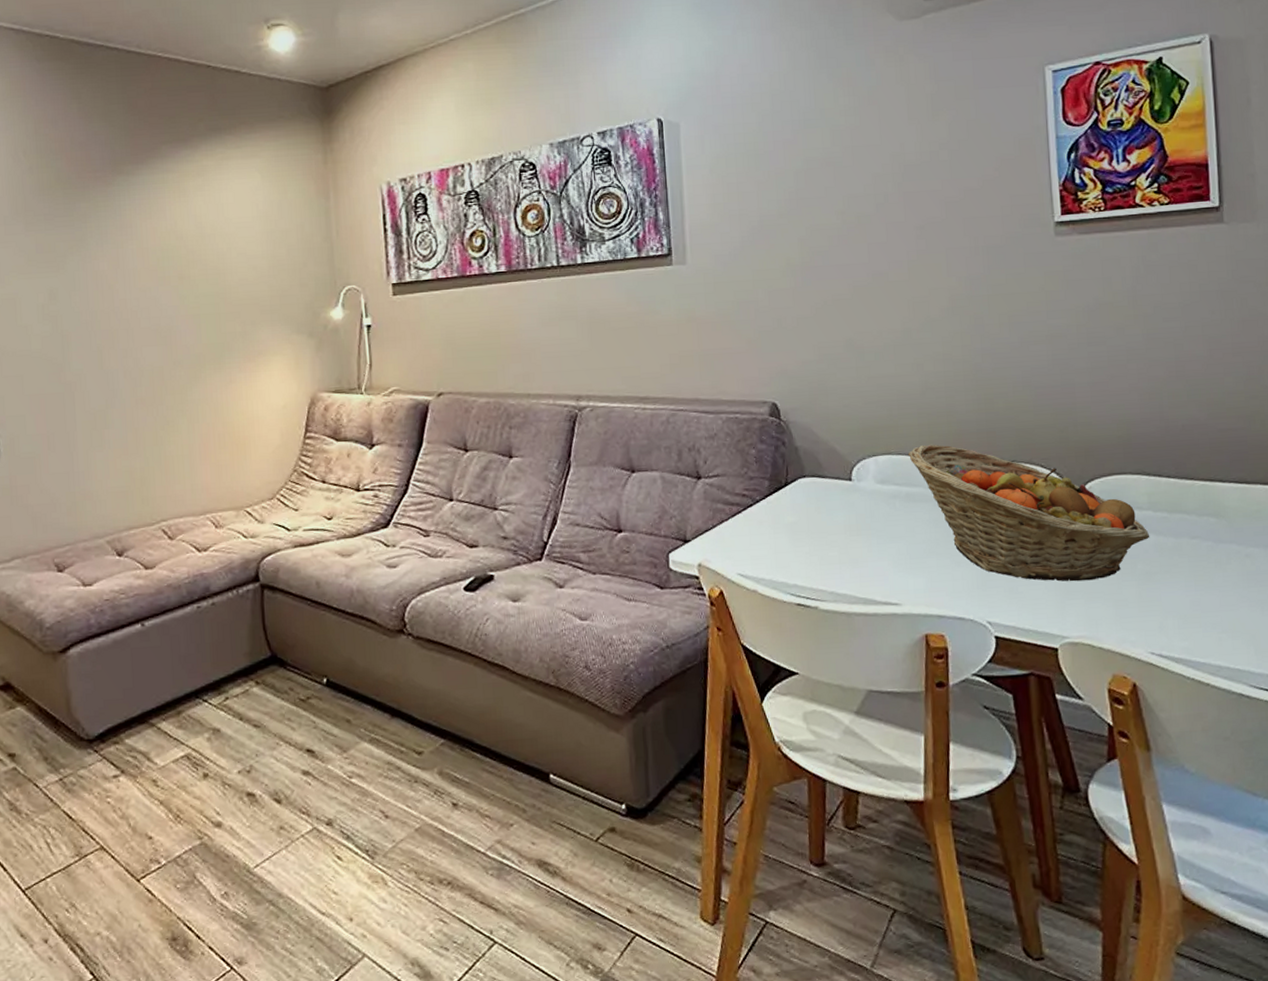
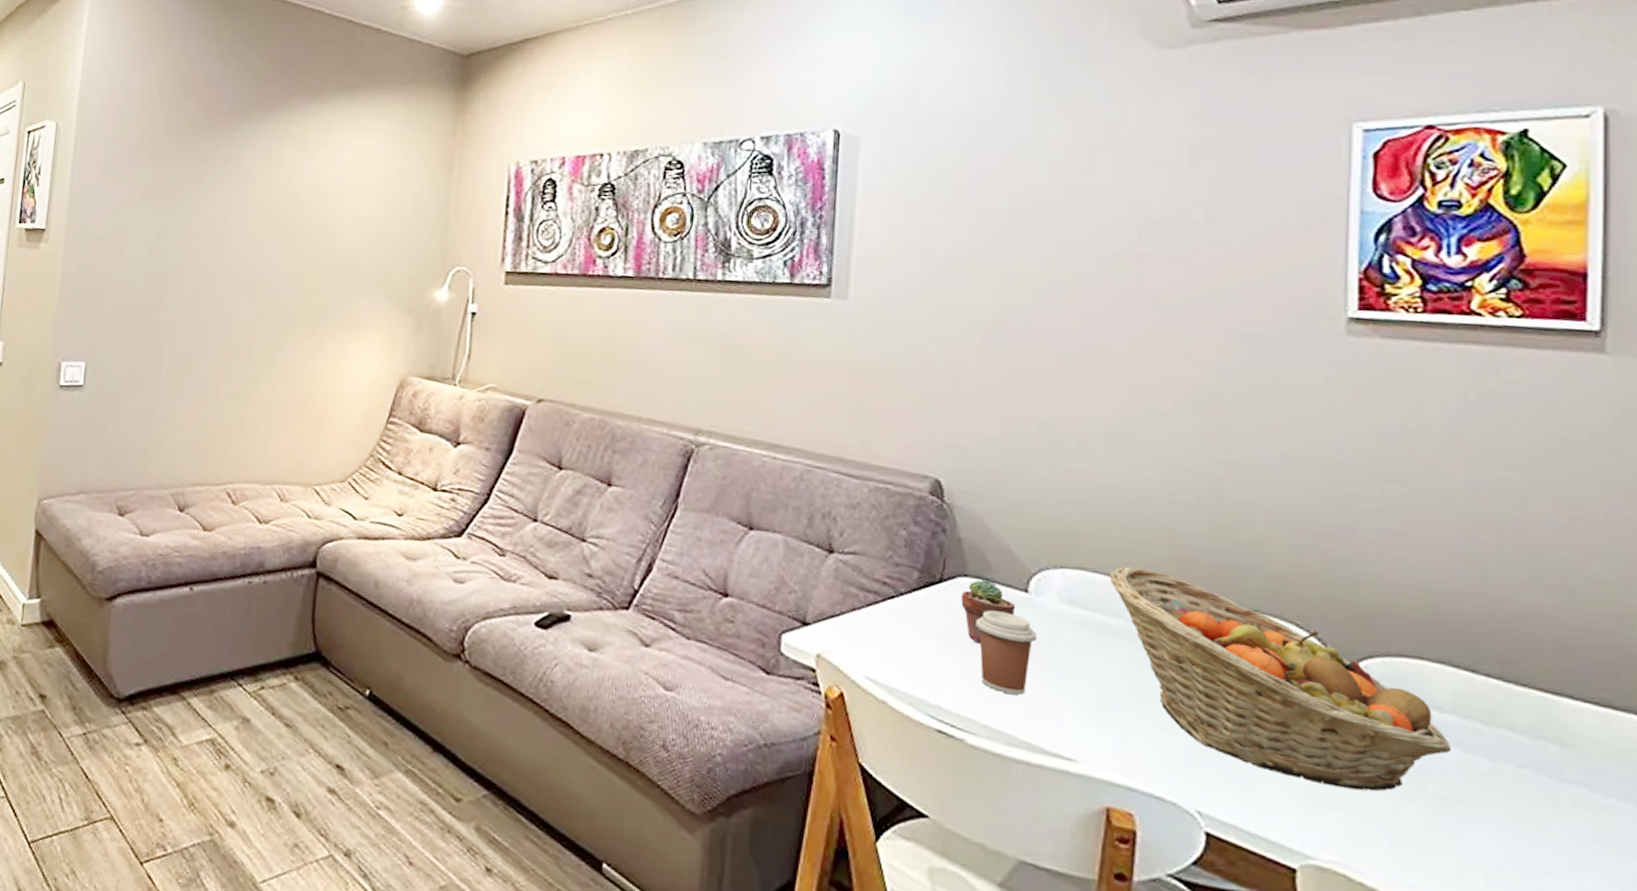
potted succulent: none [803,476,844,529] -> present [961,578,1016,644]
coffee cup: none [816,499,862,563] -> present [976,610,1036,695]

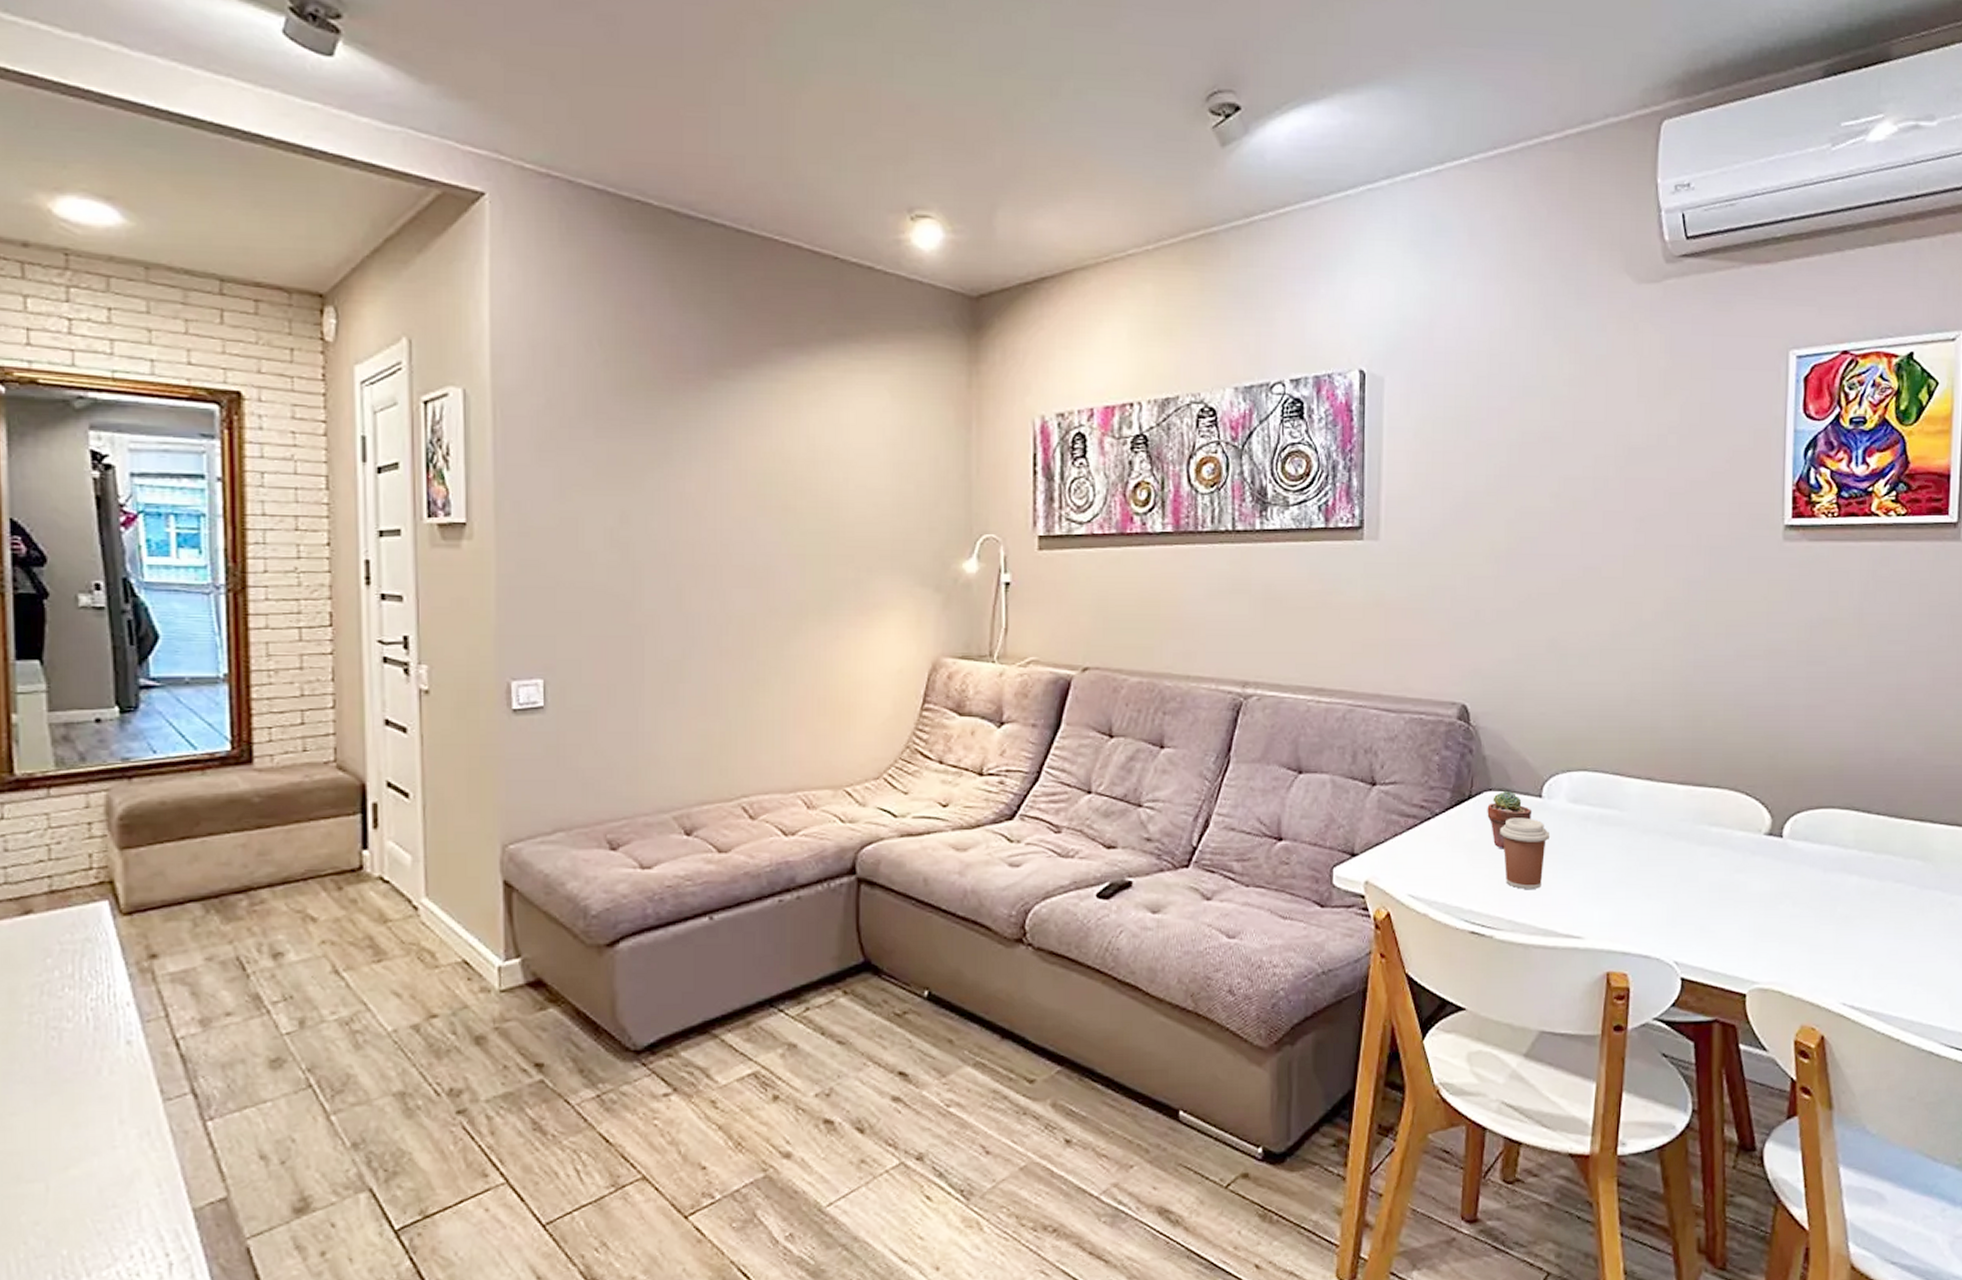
fruit basket: present [1108,566,1452,792] -> none [1605,762,1853,922]

